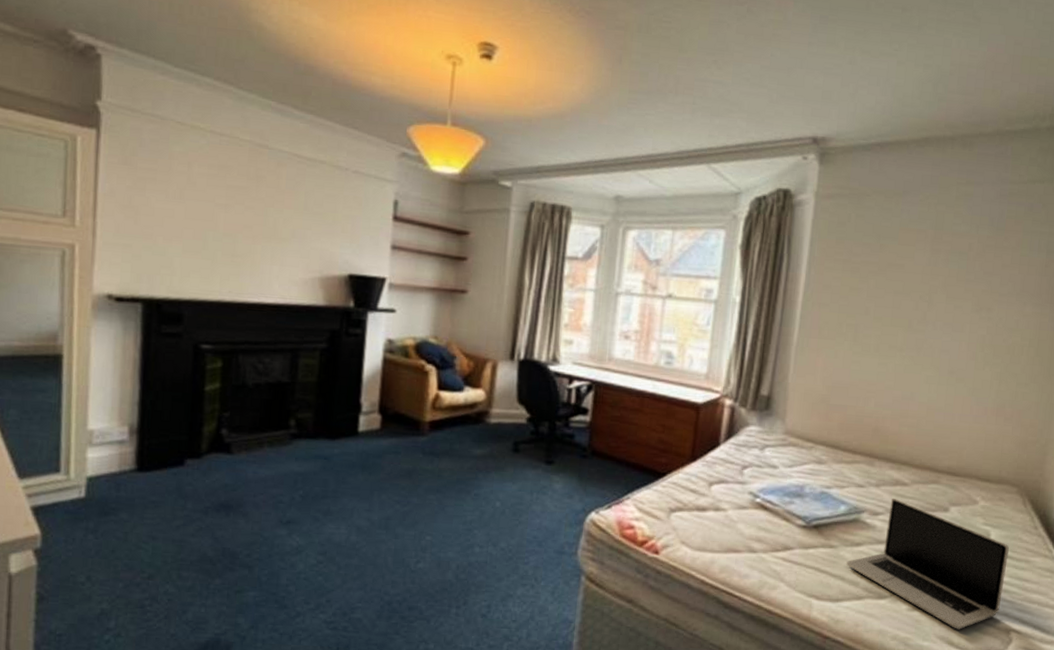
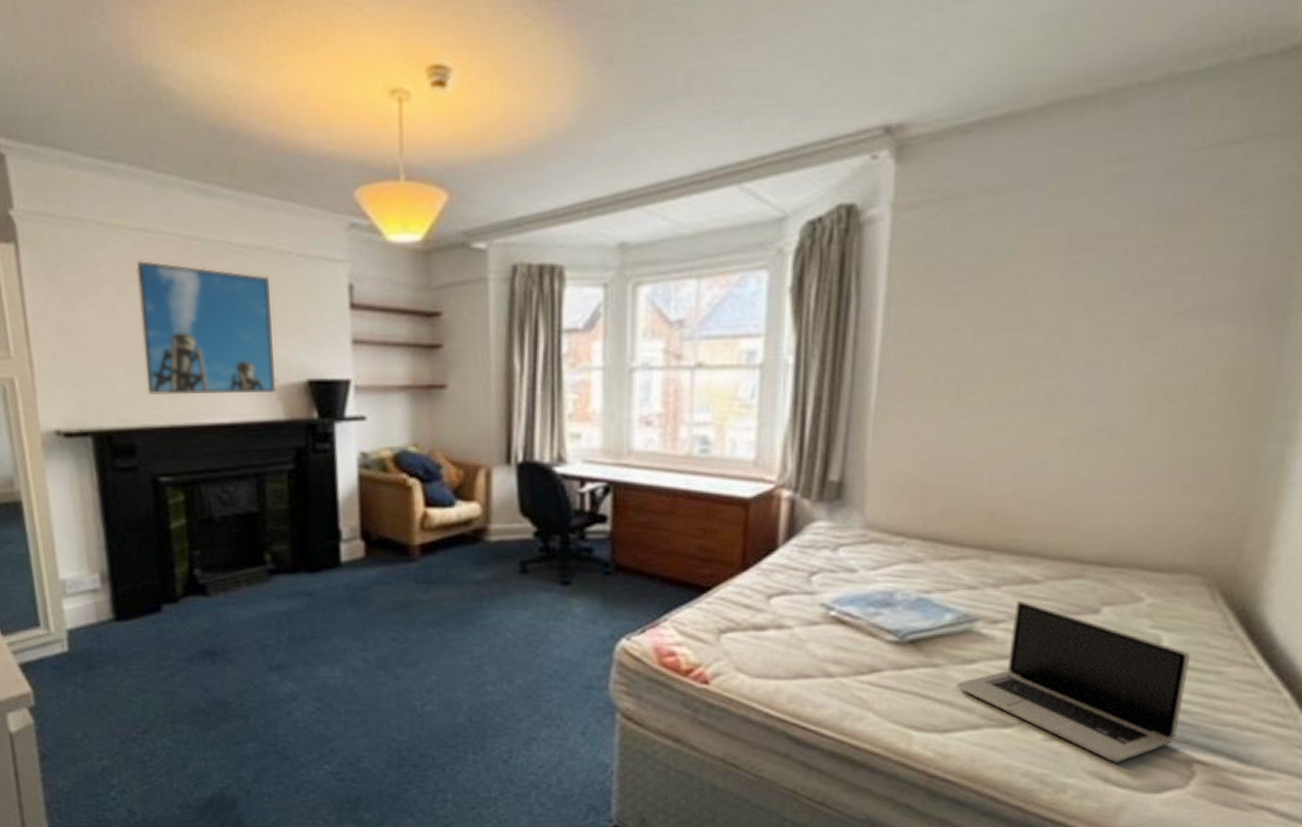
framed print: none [202,159,326,281] -> present [136,261,277,396]

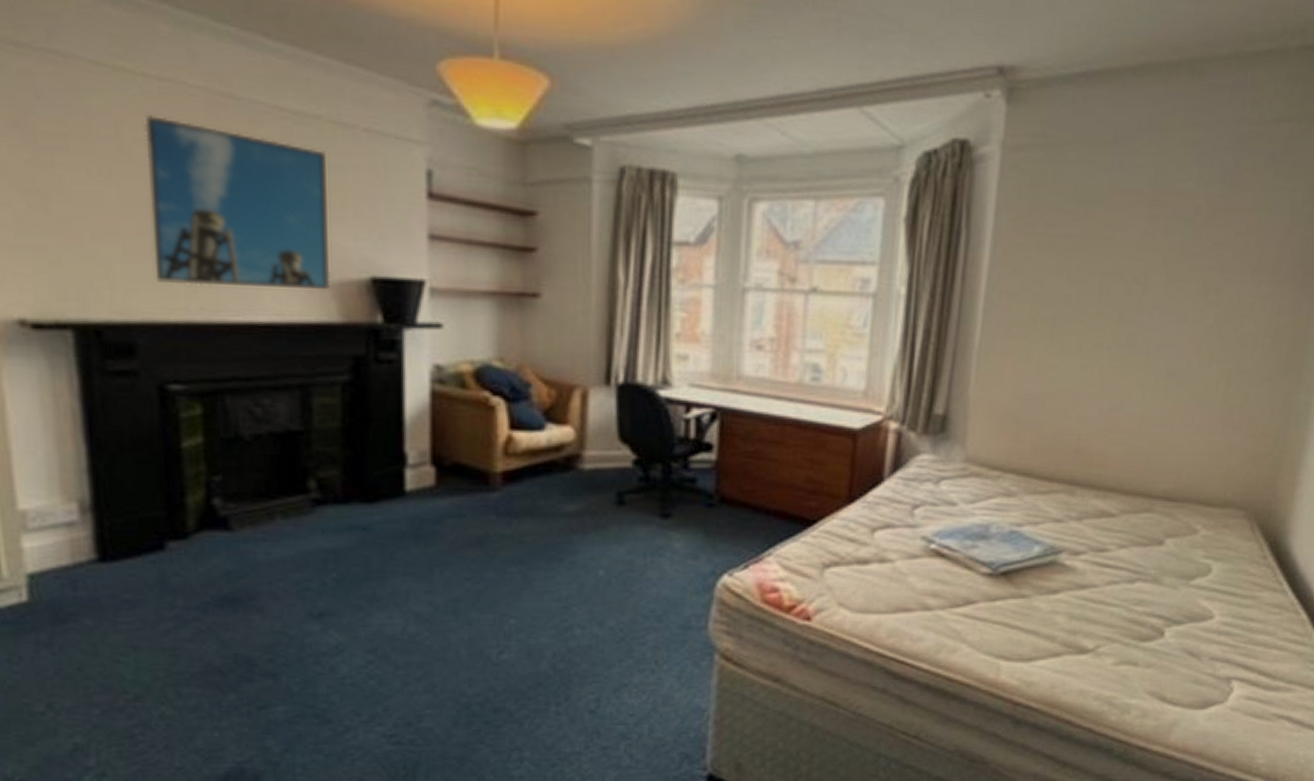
laptop: present [956,600,1190,762] -> none [1041,532,1233,682]

